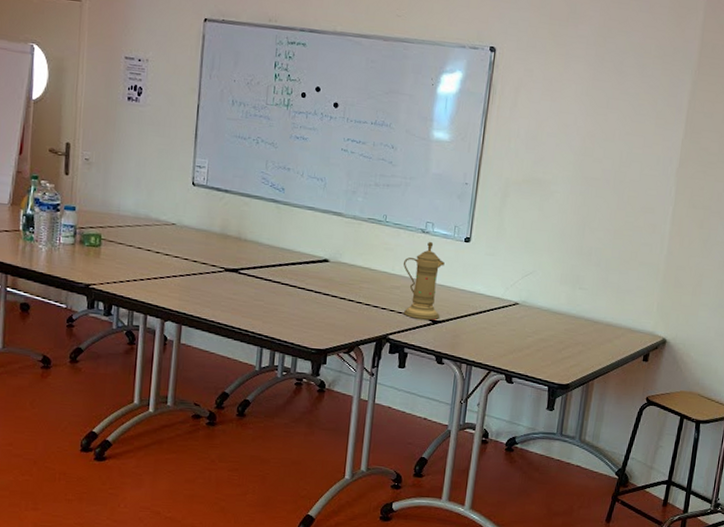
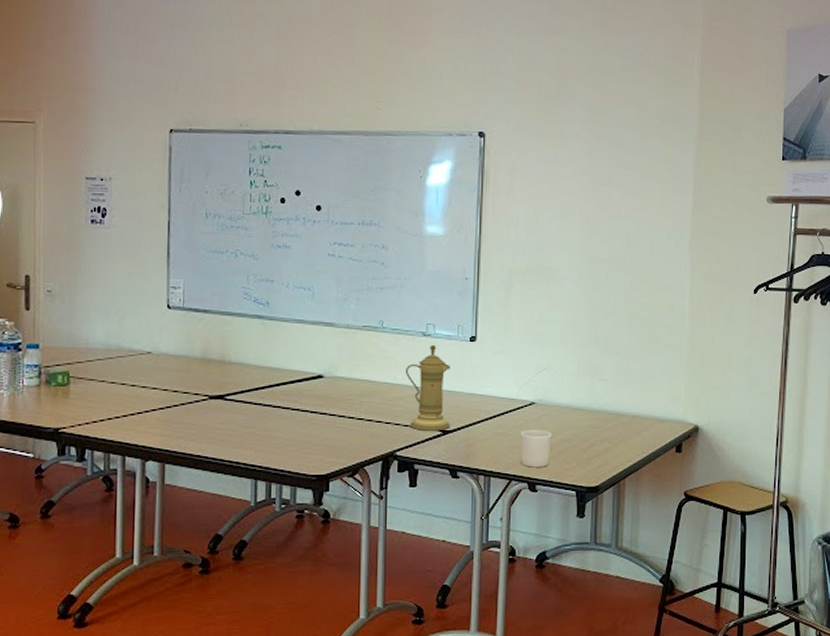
mug: none [500,327,531,363] -> present [519,430,552,468]

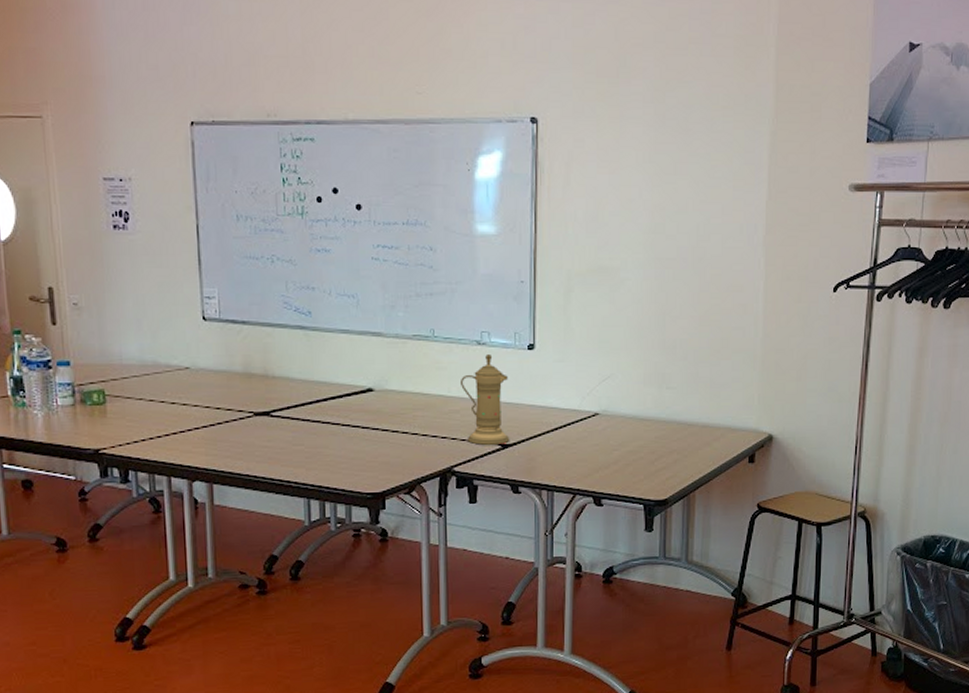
mug: present [519,430,552,468] -> none [583,442,617,481]

